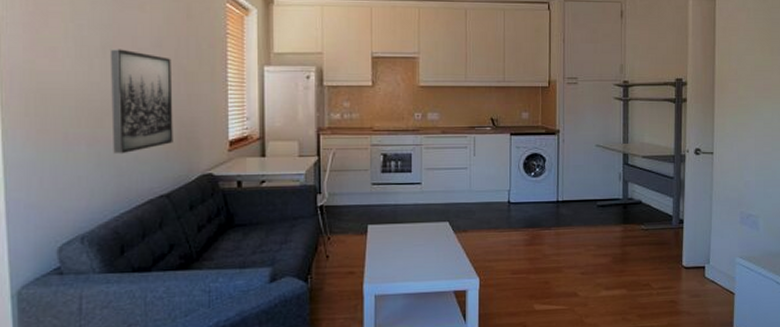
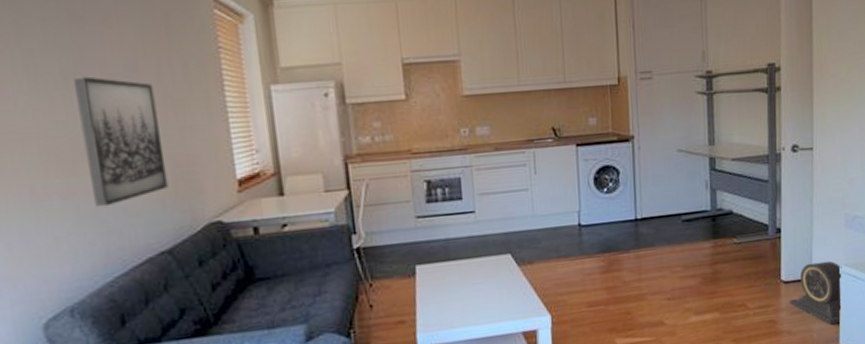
speaker: none [689,252,737,310] -> present [789,261,842,325]

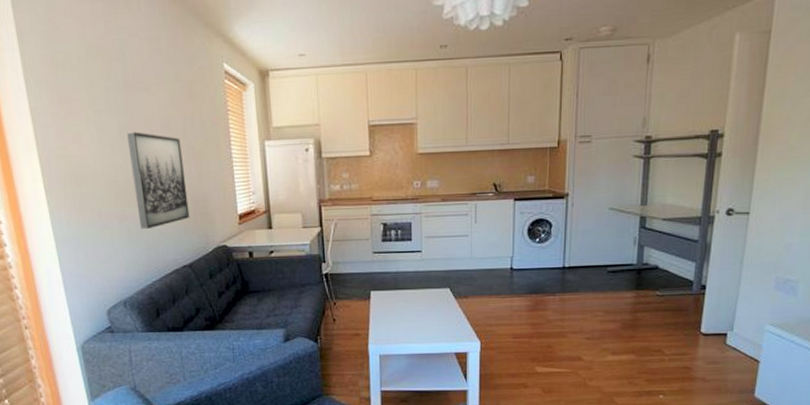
speaker: present [789,261,842,325] -> none [706,319,766,377]

